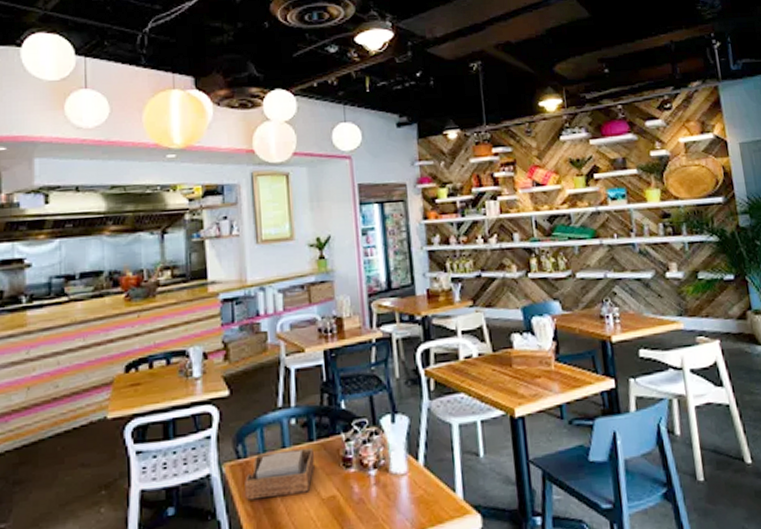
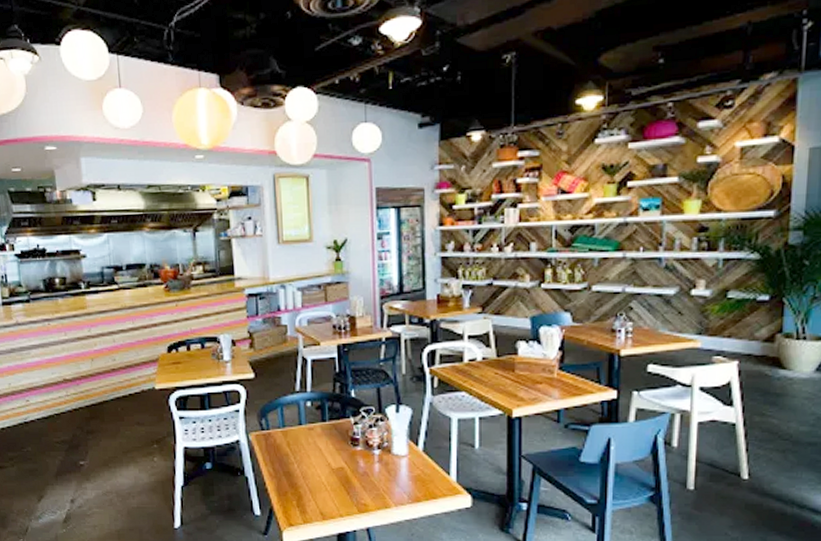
napkin holder: present [245,447,315,500] -> none [267,426,327,464]

